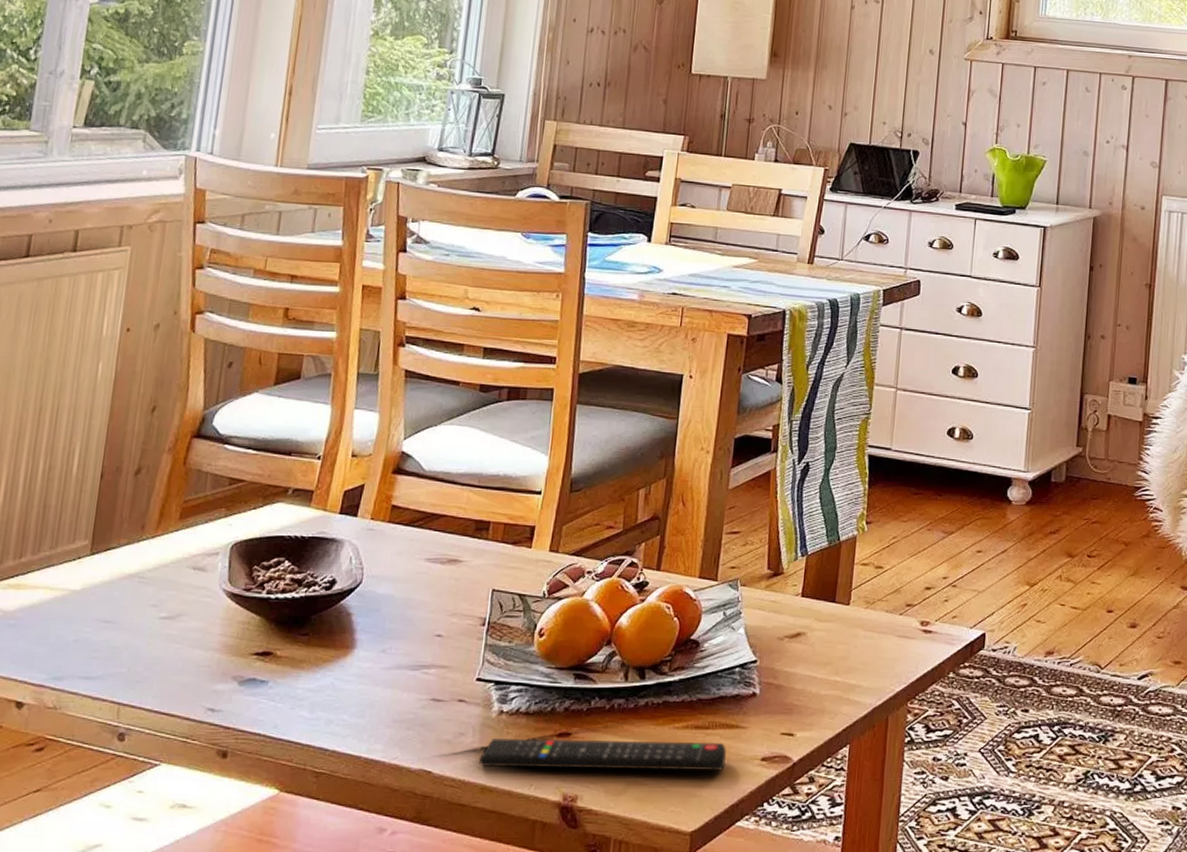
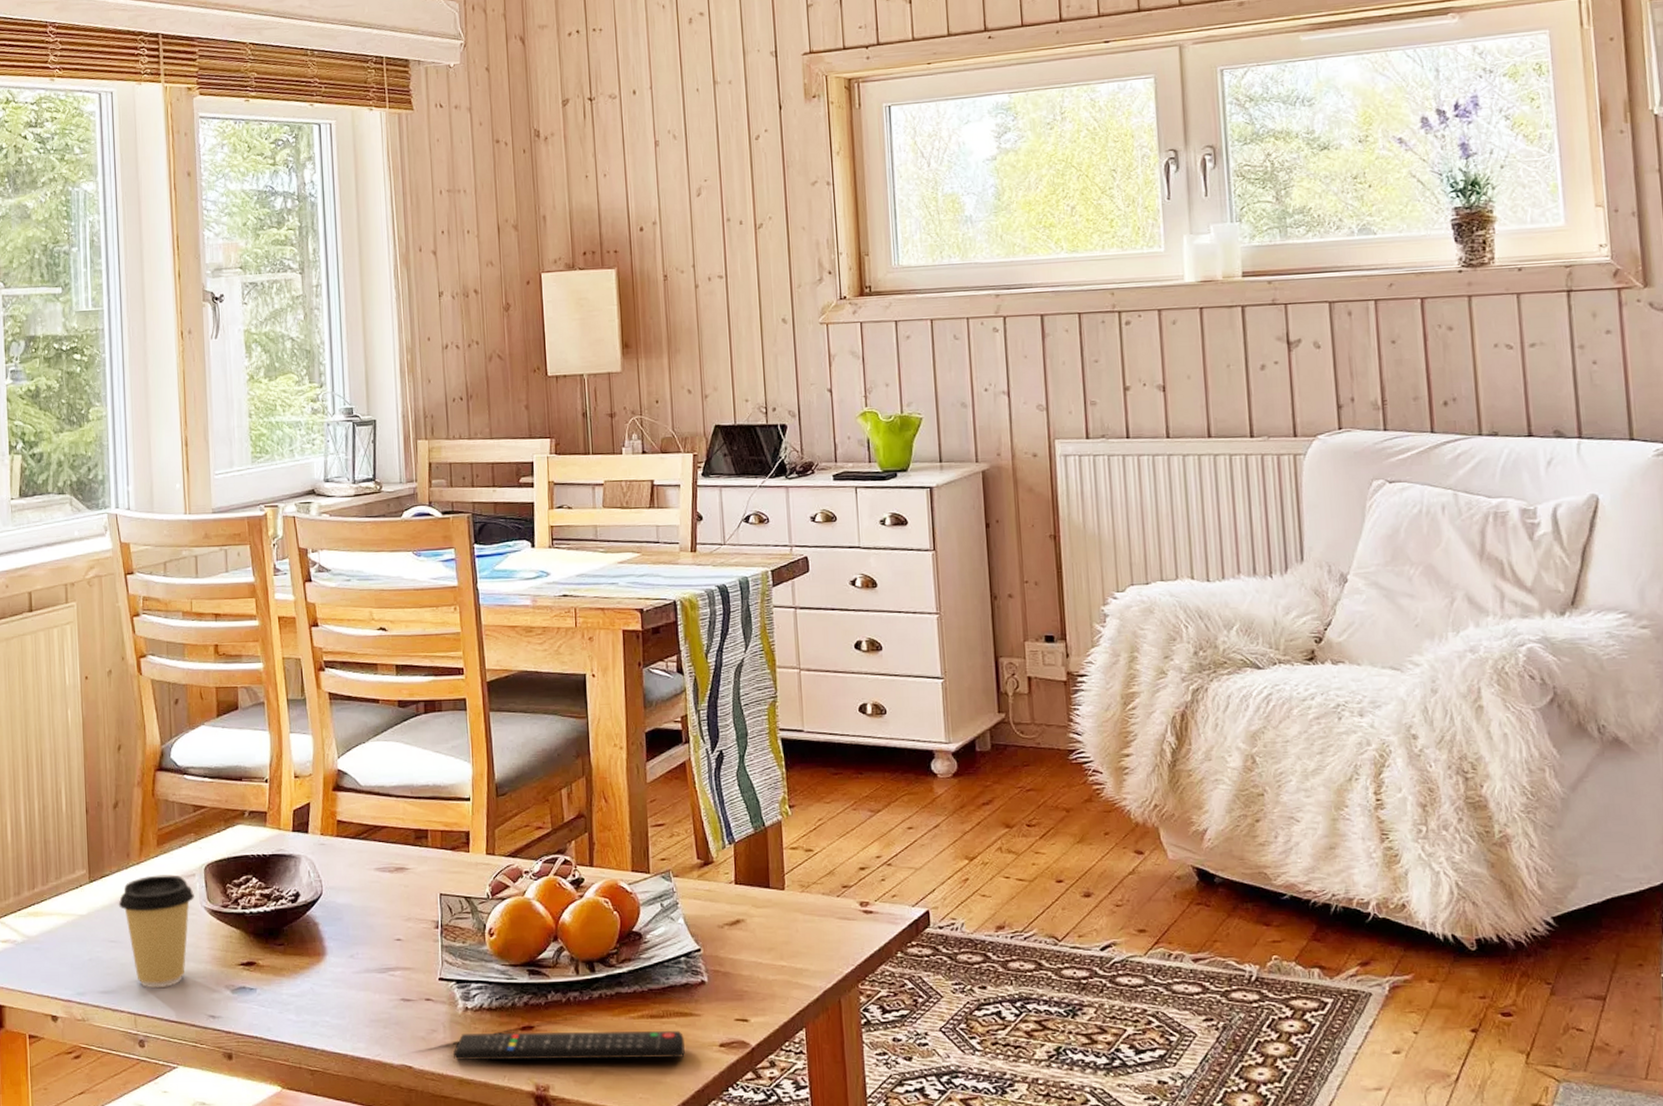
coffee cup: none [121,551,214,676] -> present [118,874,194,989]

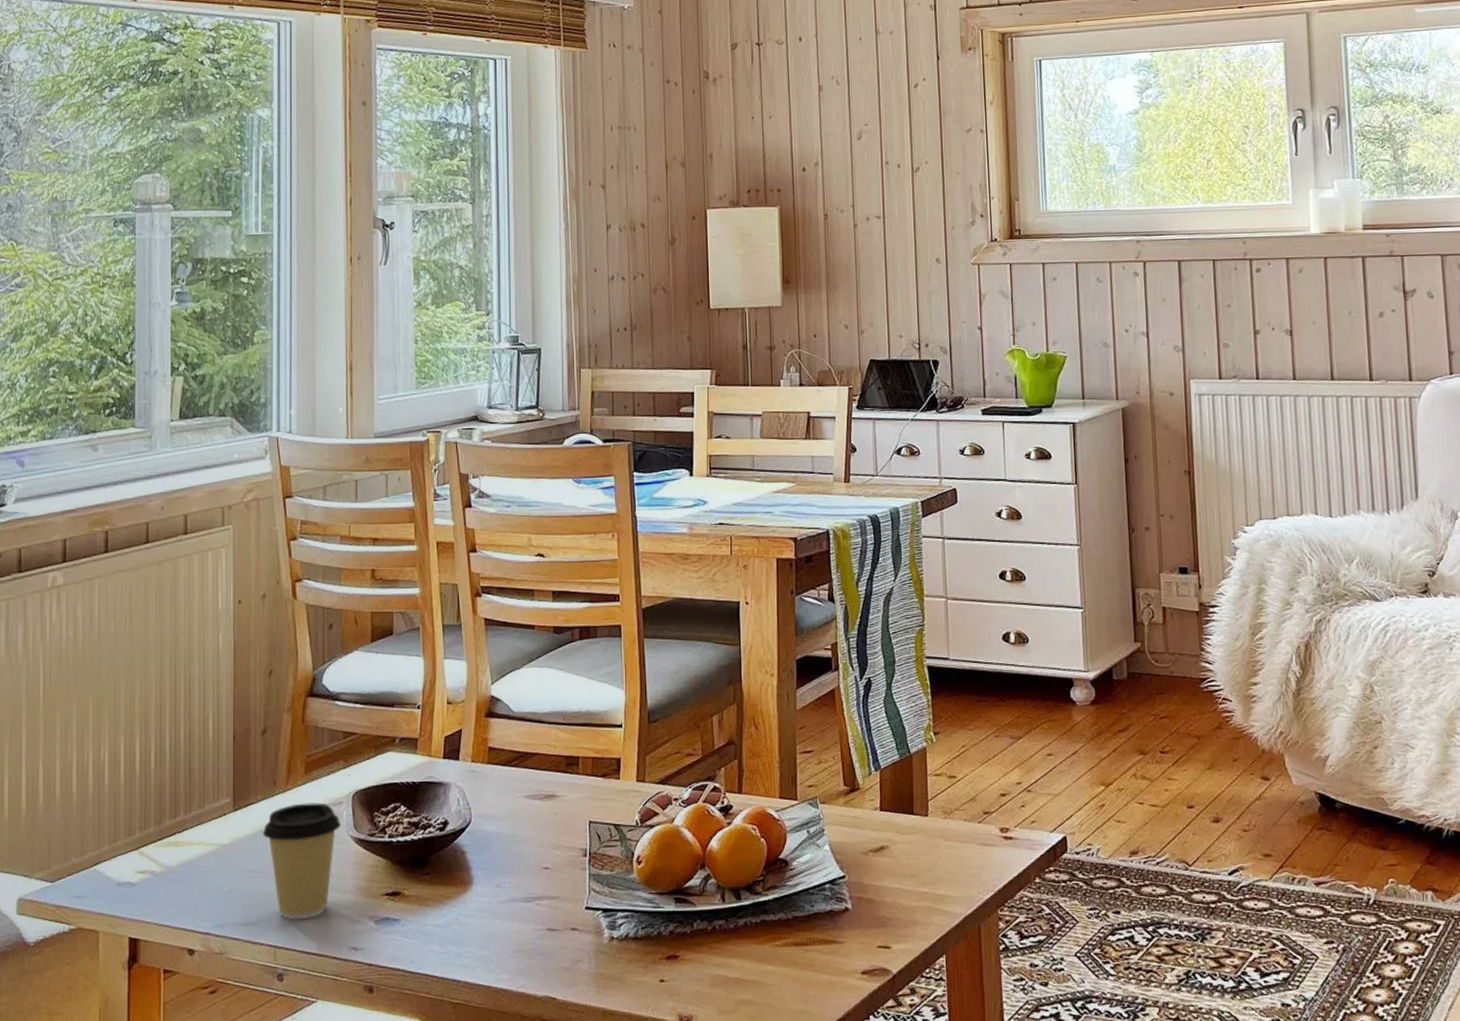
remote control: present [452,1031,686,1061] -> none [597,959,829,992]

